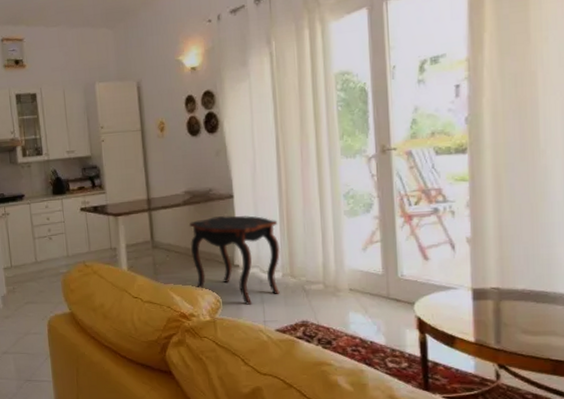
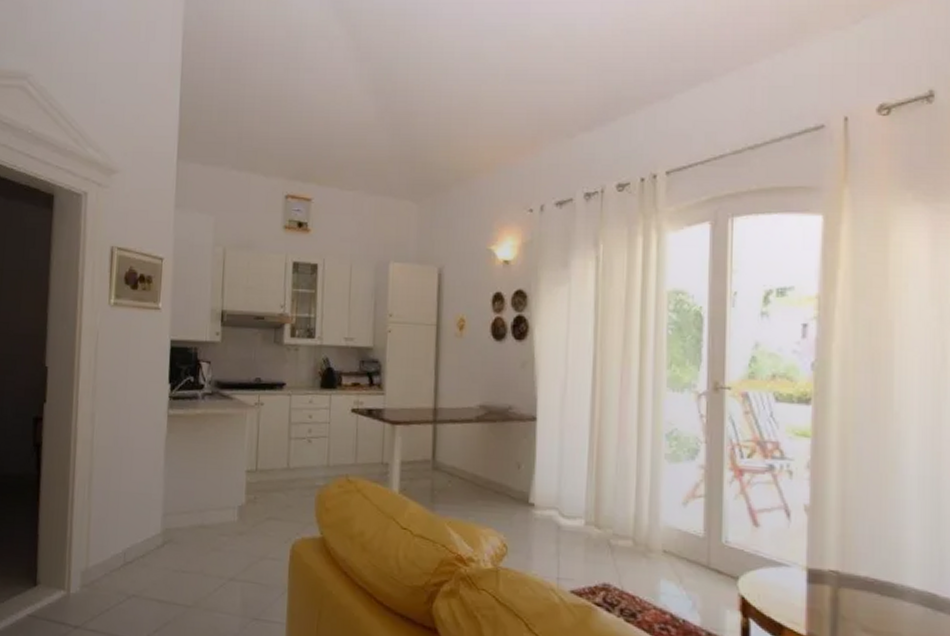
side table: present [189,215,280,306] -> none [479,440,586,557]

